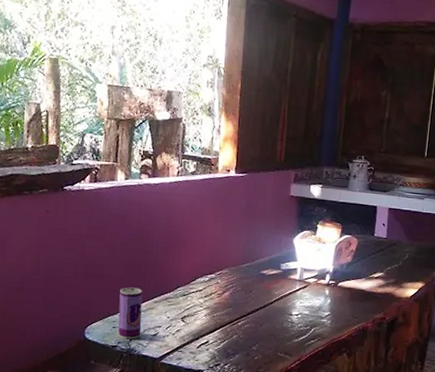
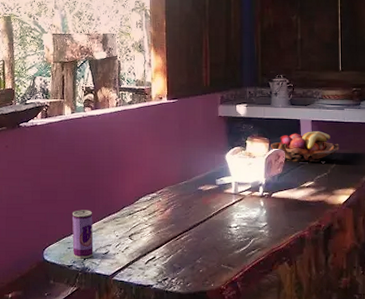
fruit basket: none [342,219,414,253] -> present [270,131,339,162]

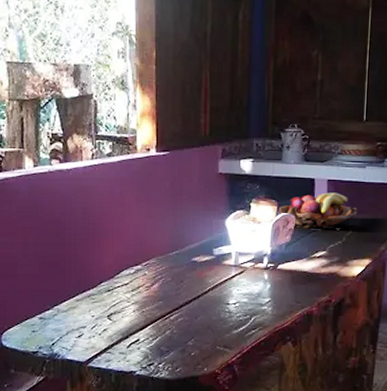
beverage can: present [72,210,94,259] -> none [37,286,64,344]

